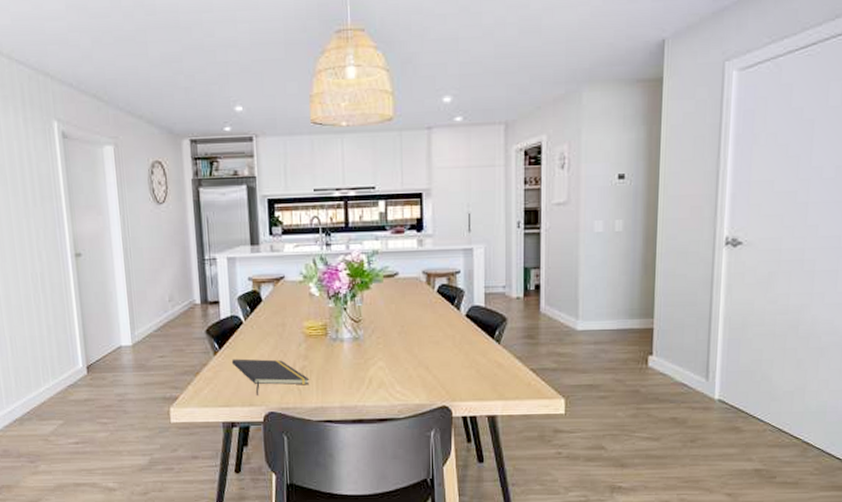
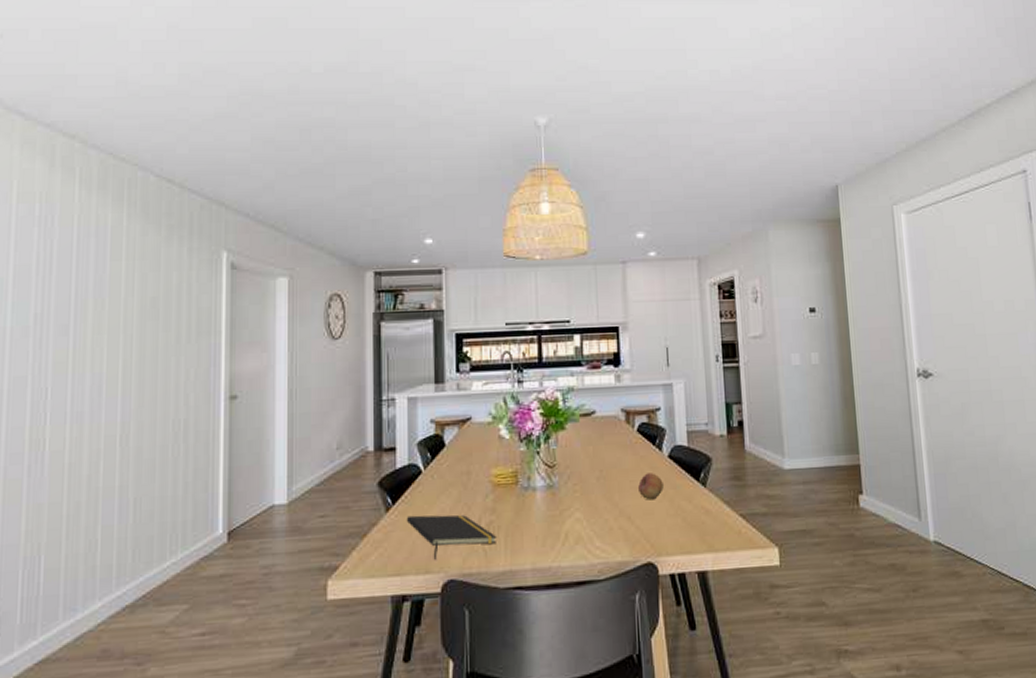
fruit: none [437,330,460,354] -> present [638,473,664,500]

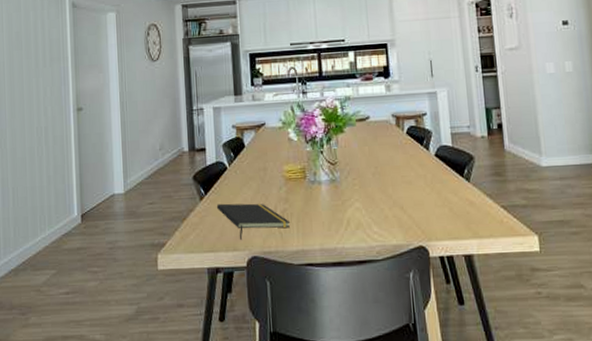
fruit: present [638,473,664,500] -> none [409,169,432,193]

